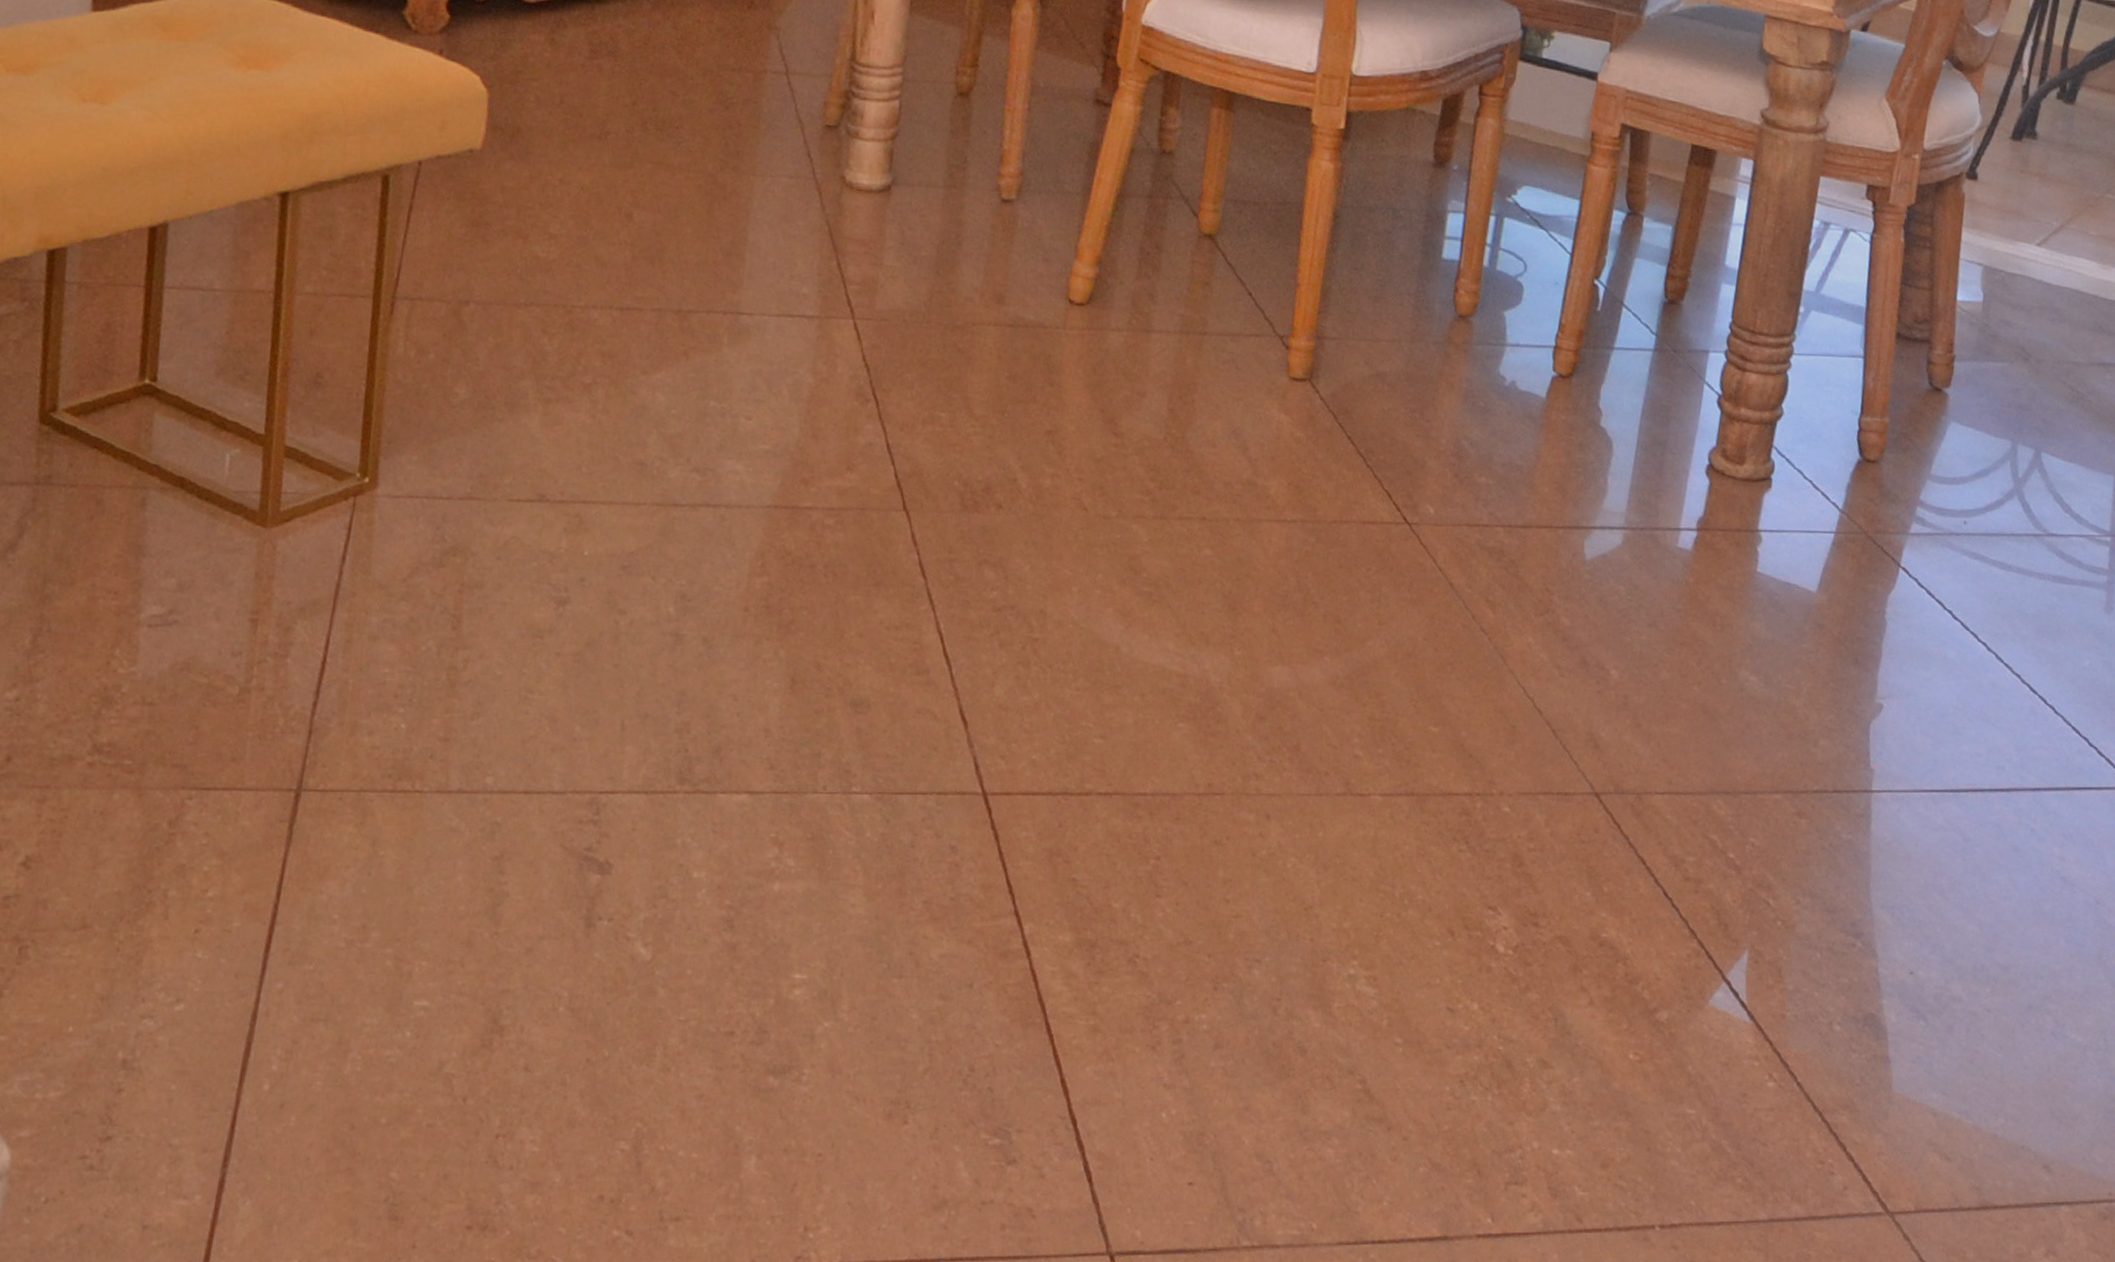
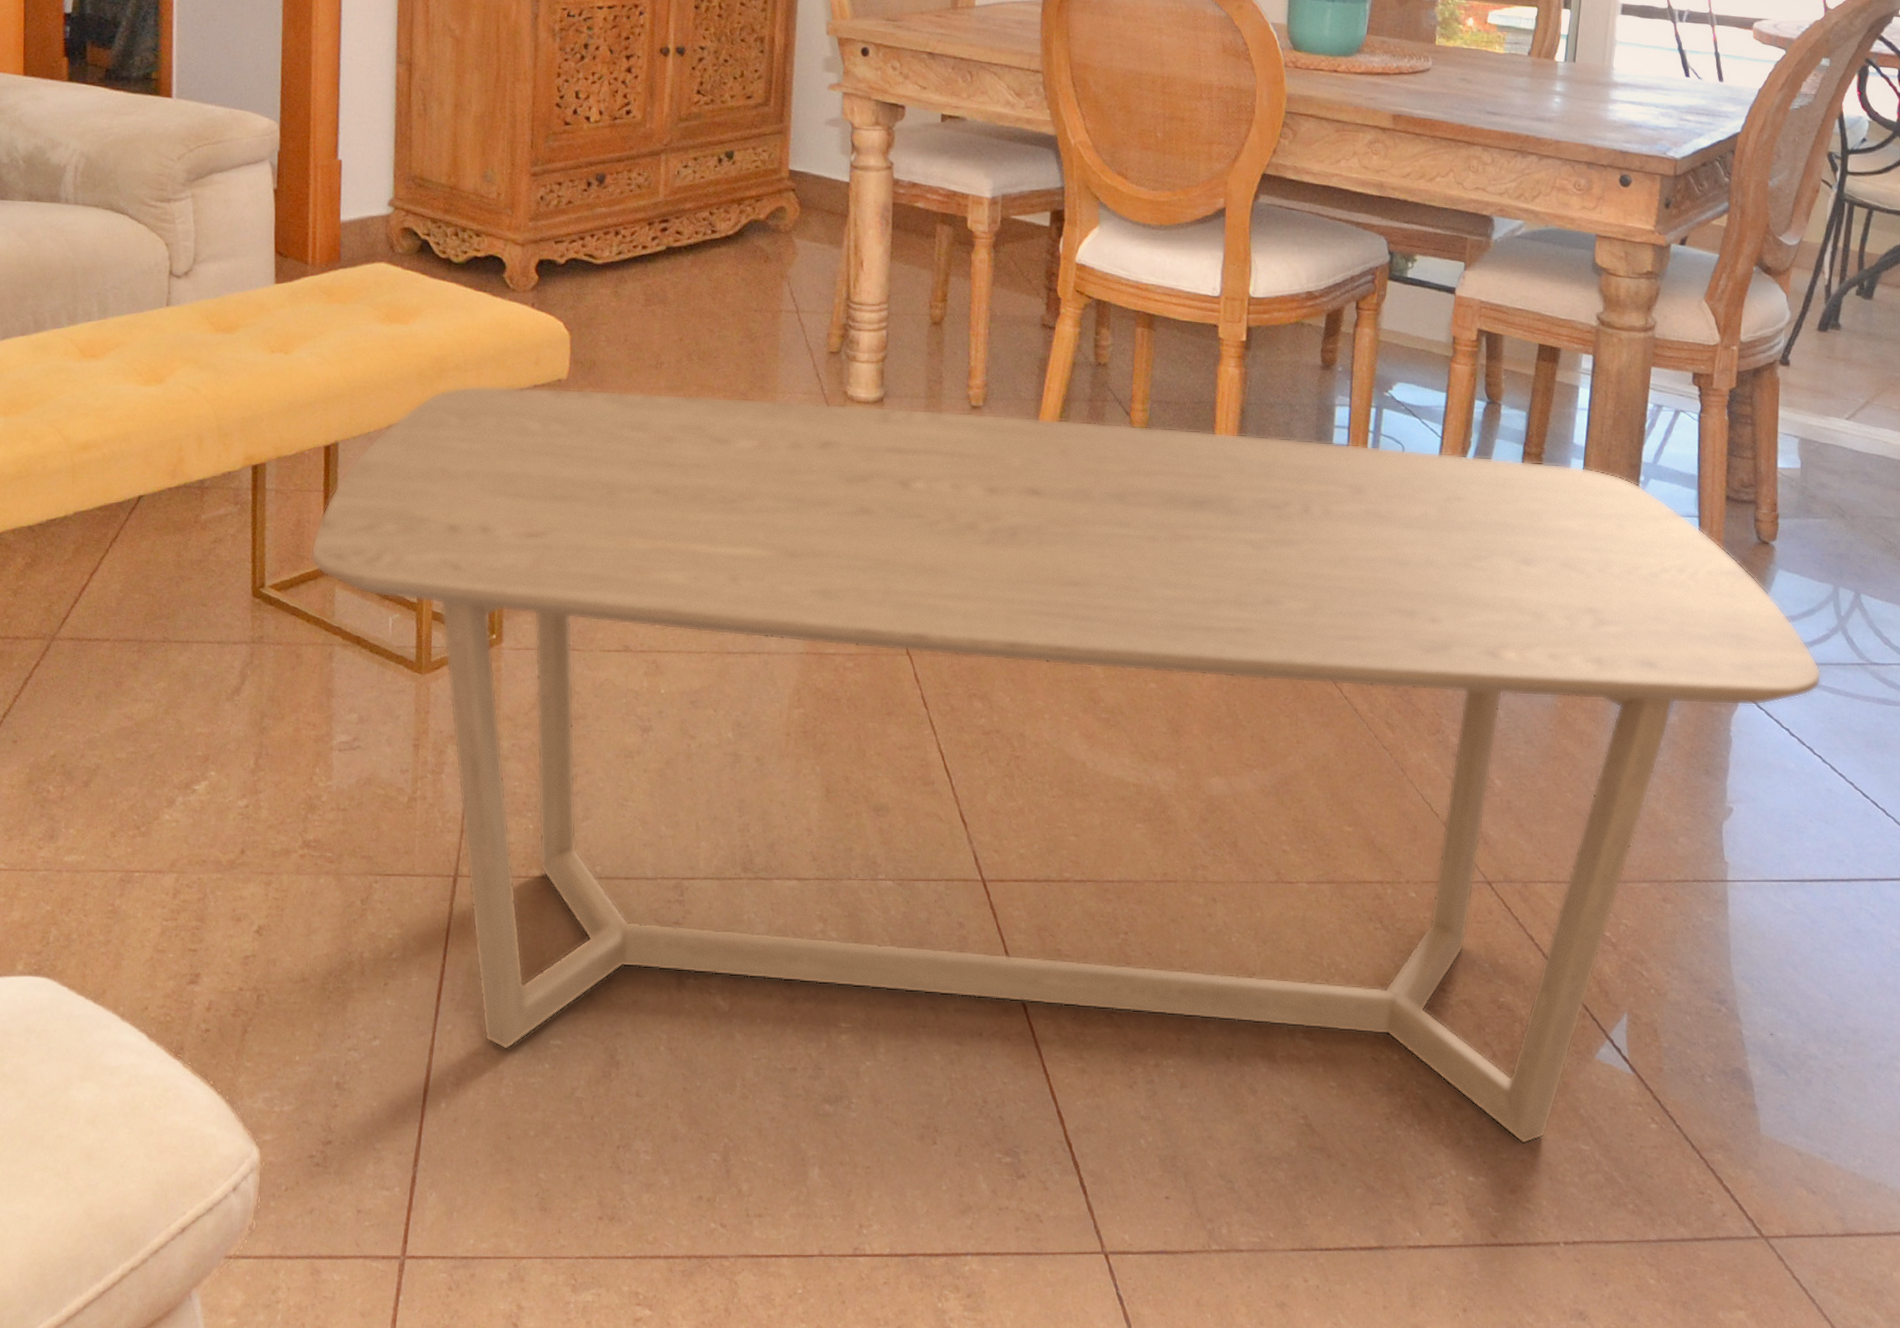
coffee table: none [122,153,1993,1109] -> present [310,385,1822,1145]

